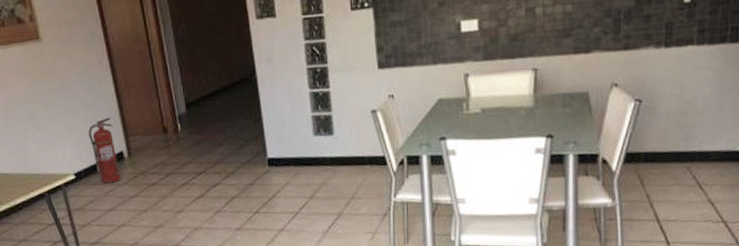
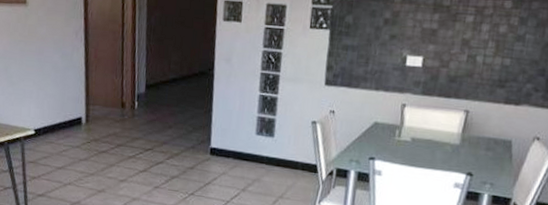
fire extinguisher: present [88,117,120,184] -> none [53,84,78,144]

